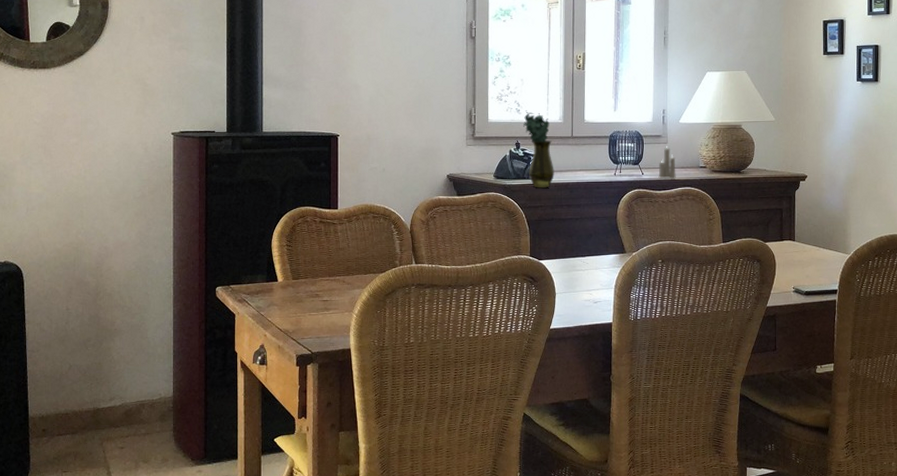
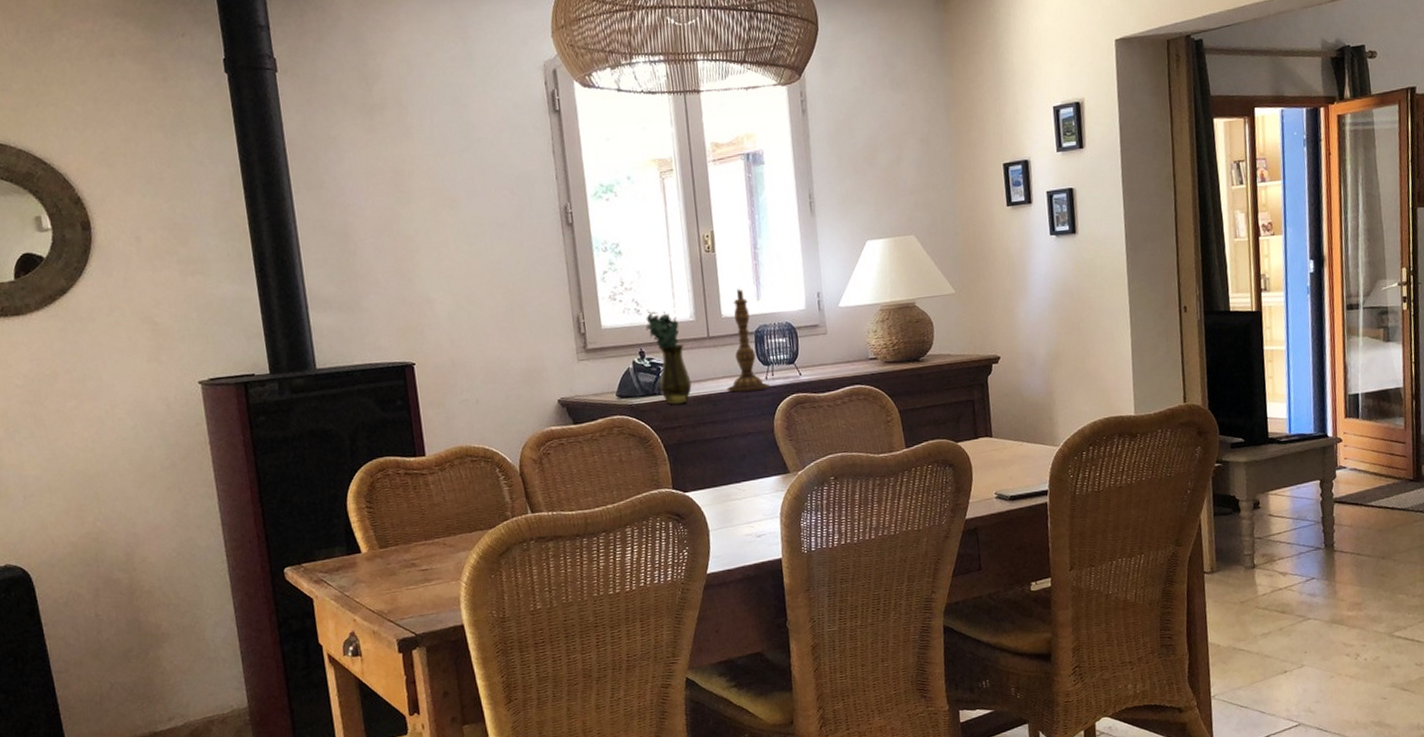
candlestick: none [582,100,617,184] -> present [726,288,770,393]
candle: present [658,146,676,179] -> none [819,337,842,378]

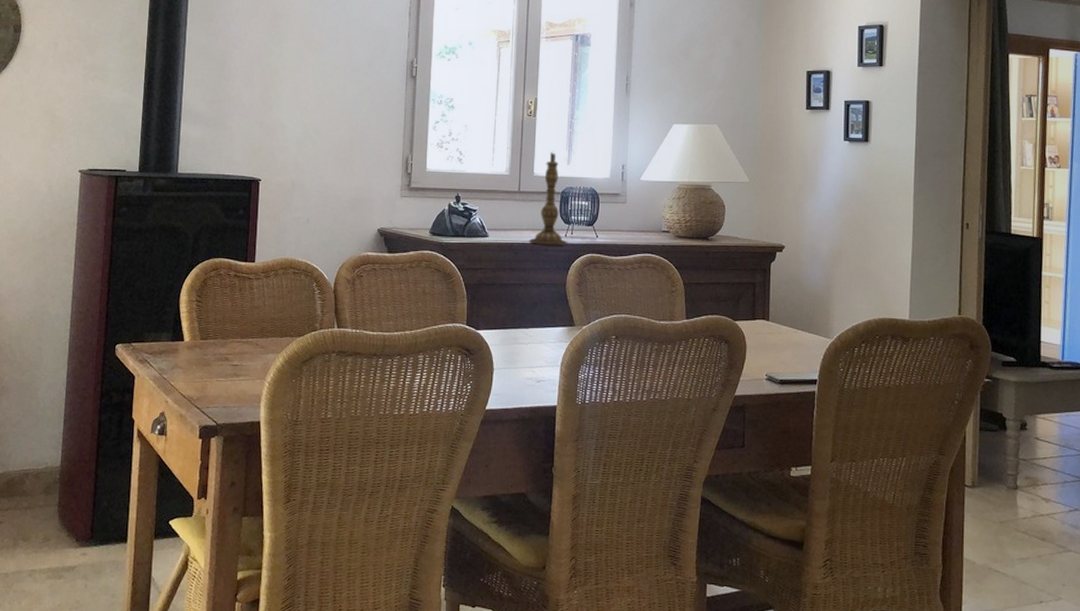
vase: present [646,309,692,405] -> none [465,160,498,248]

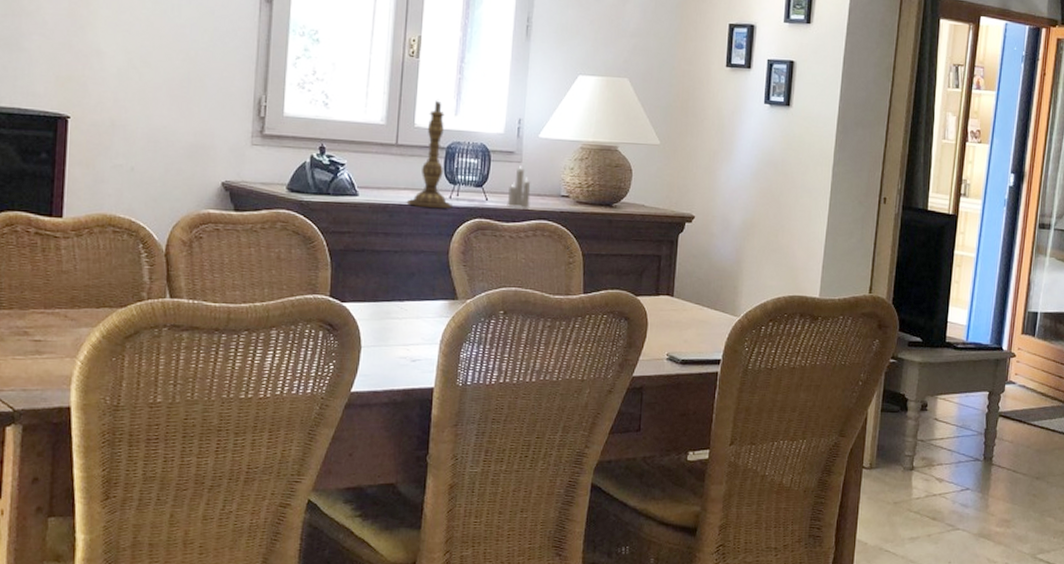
candle: none [614,206,635,243] -> present [506,166,531,208]

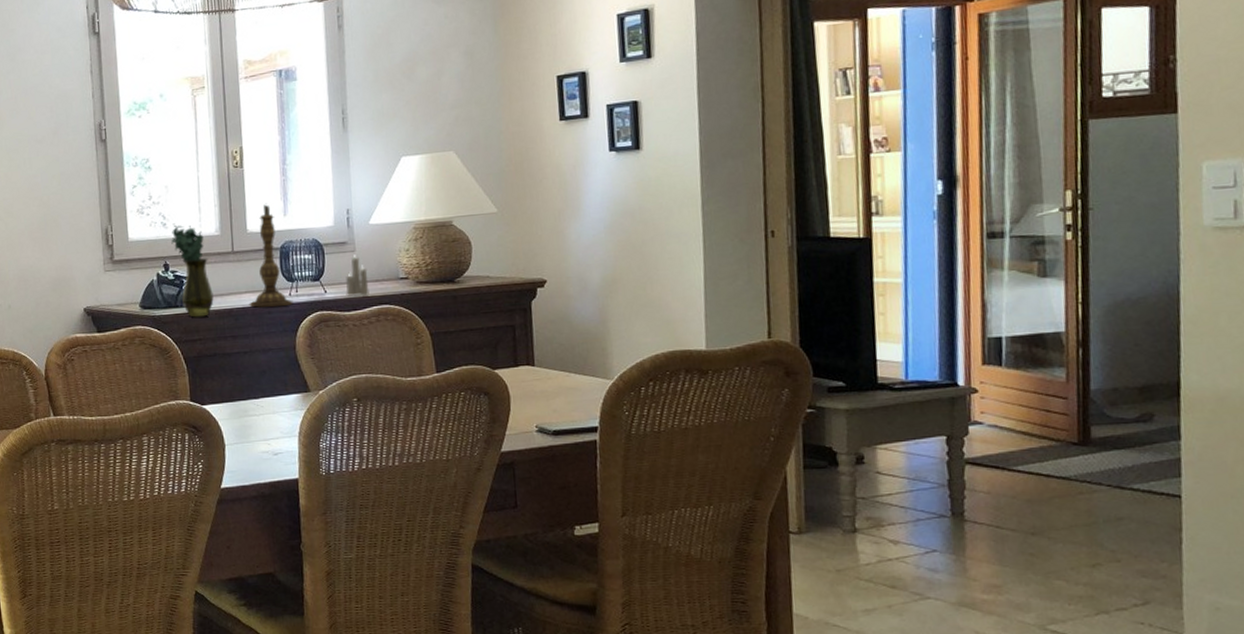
vase: none [331,104,370,209] -> present [171,223,214,317]

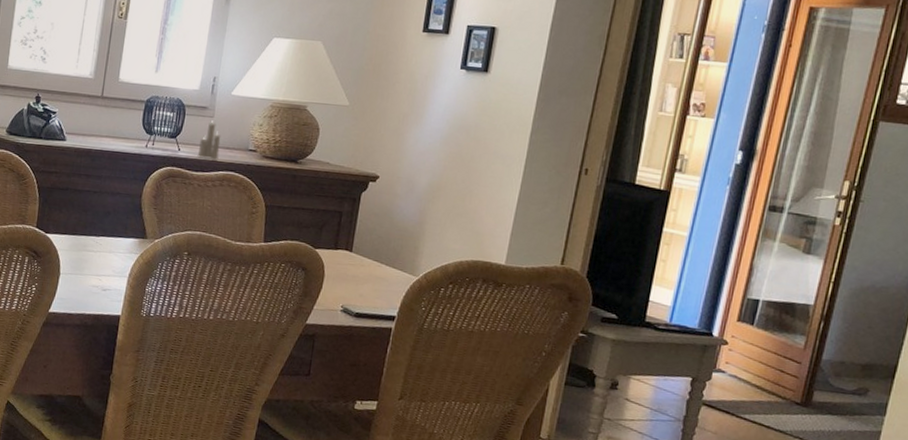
vase: present [171,223,214,317] -> none [46,59,78,152]
candlestick: present [249,204,293,308] -> none [107,58,148,157]

